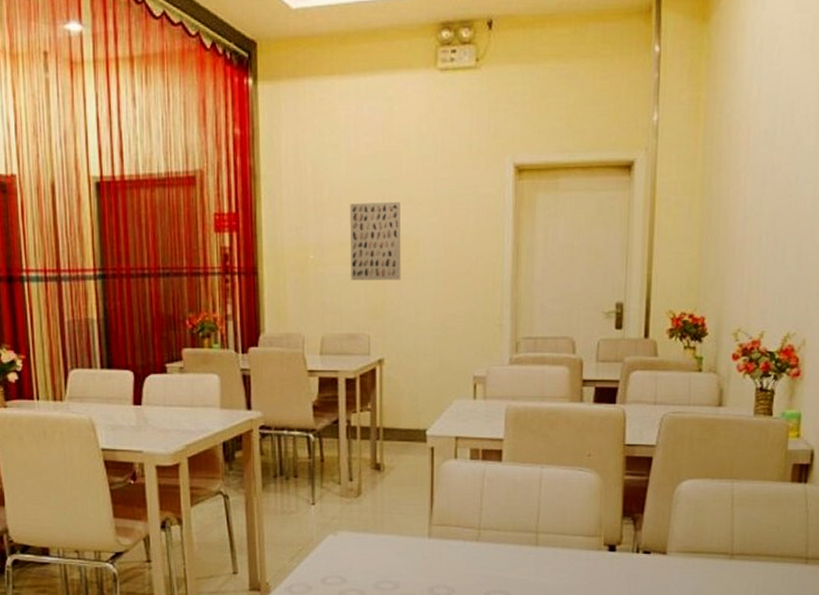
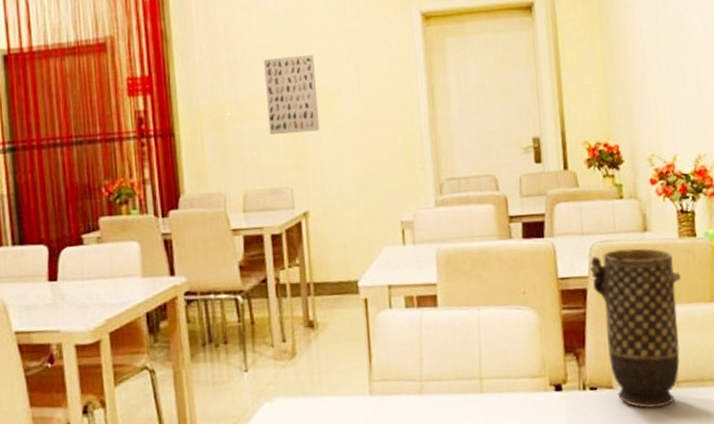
vase: none [657,421,750,576] -> present [589,248,681,408]

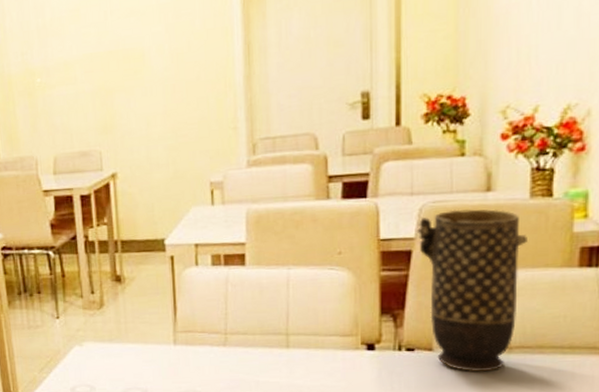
wall art: present [263,54,320,136] -> none [72,15,129,100]

